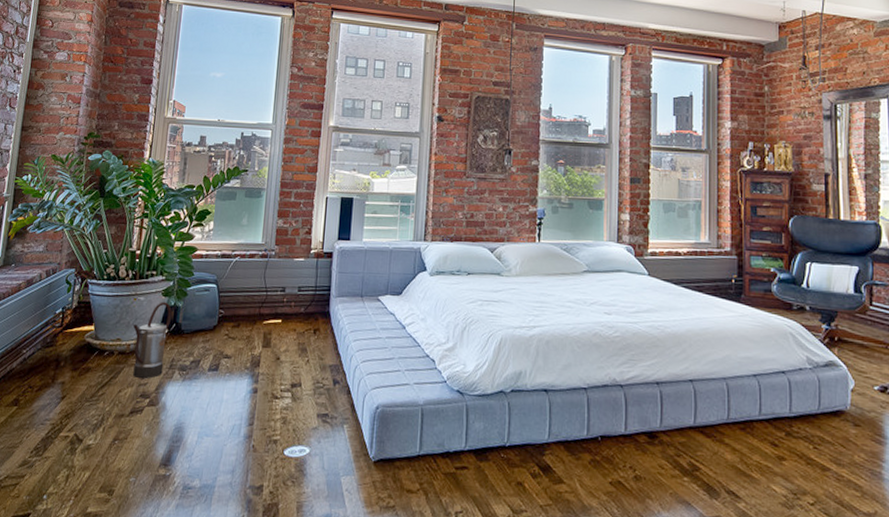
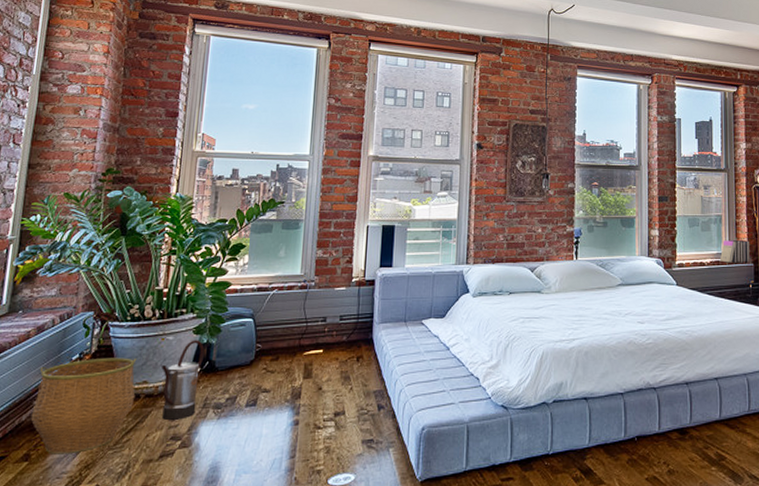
basket: none [20,313,112,403] -> present [30,357,137,455]
books: none [697,228,733,255] -> present [719,239,750,263]

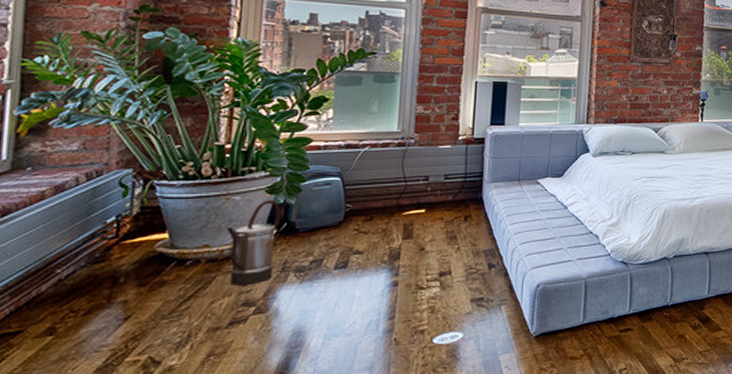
basket: present [30,357,137,455] -> none [53,219,195,327]

